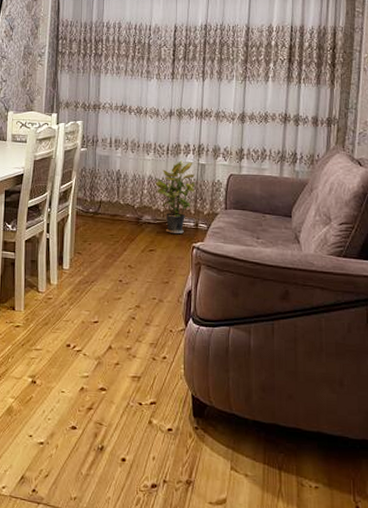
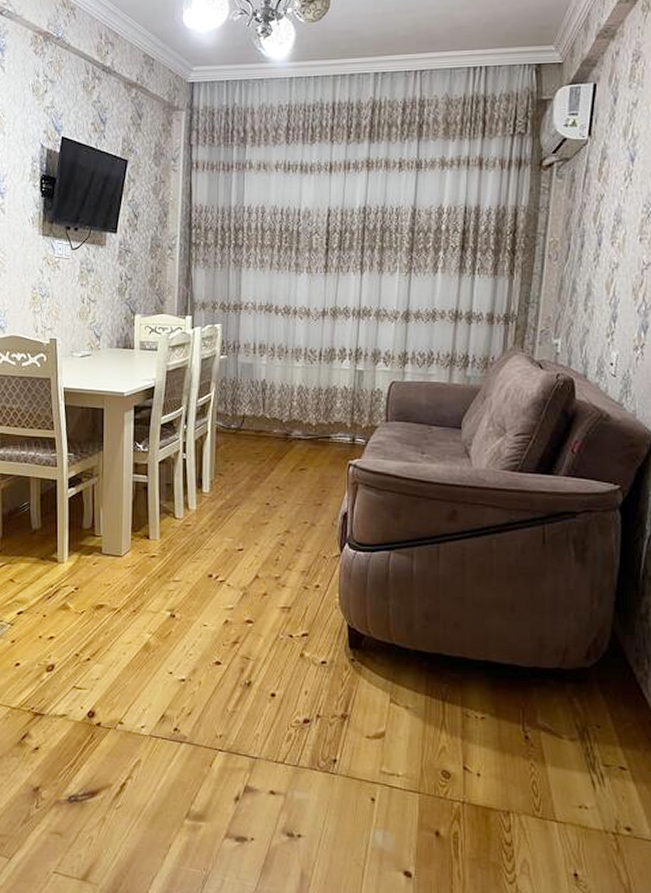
potted plant: present [155,160,196,235] -> none [305,367,352,451]

